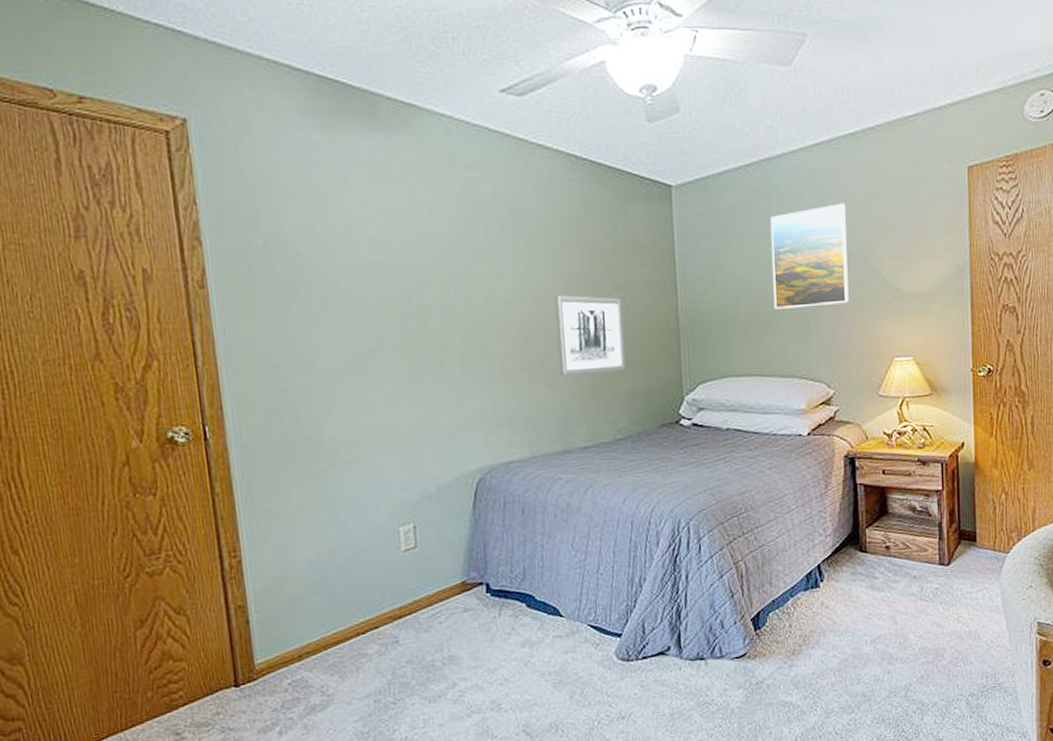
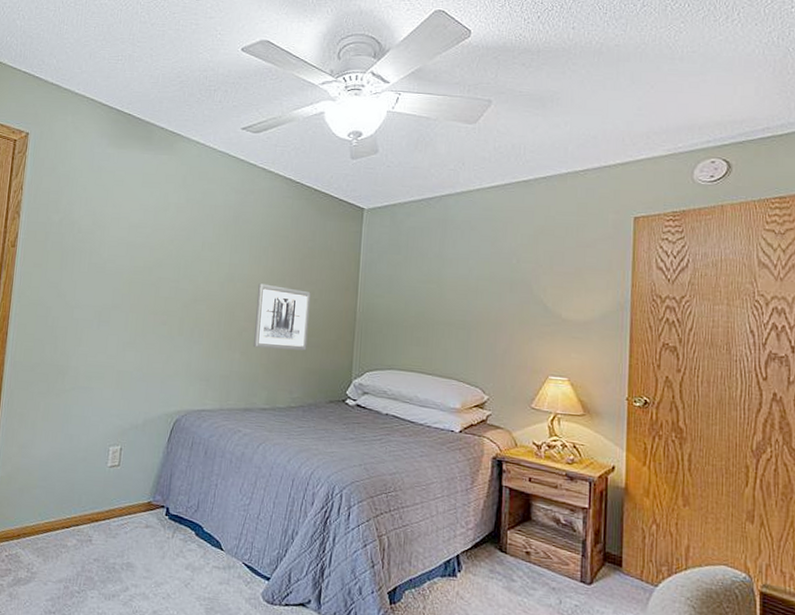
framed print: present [770,203,849,309] -> none [440,236,514,322]

